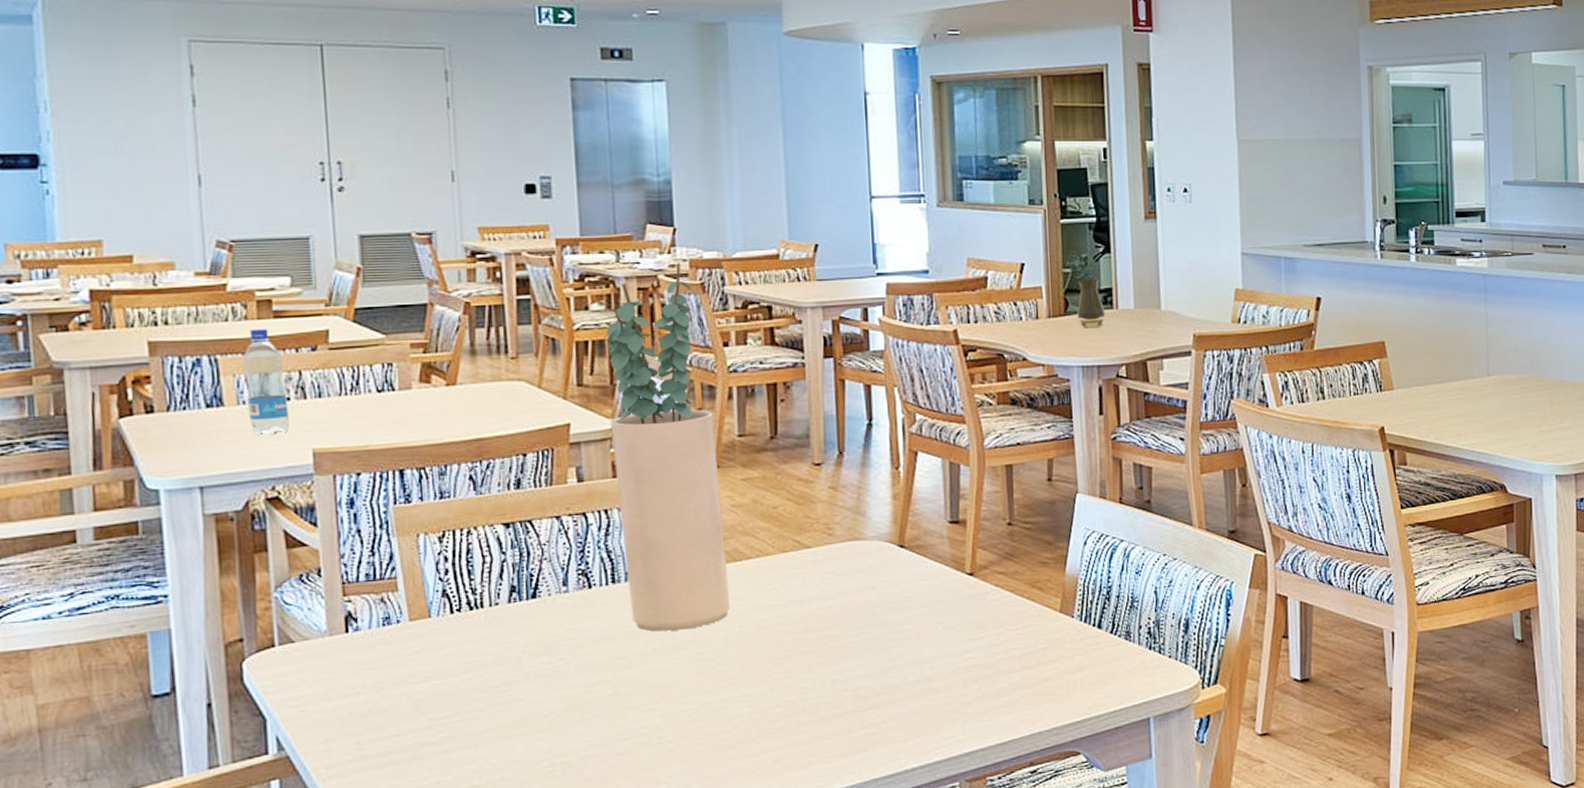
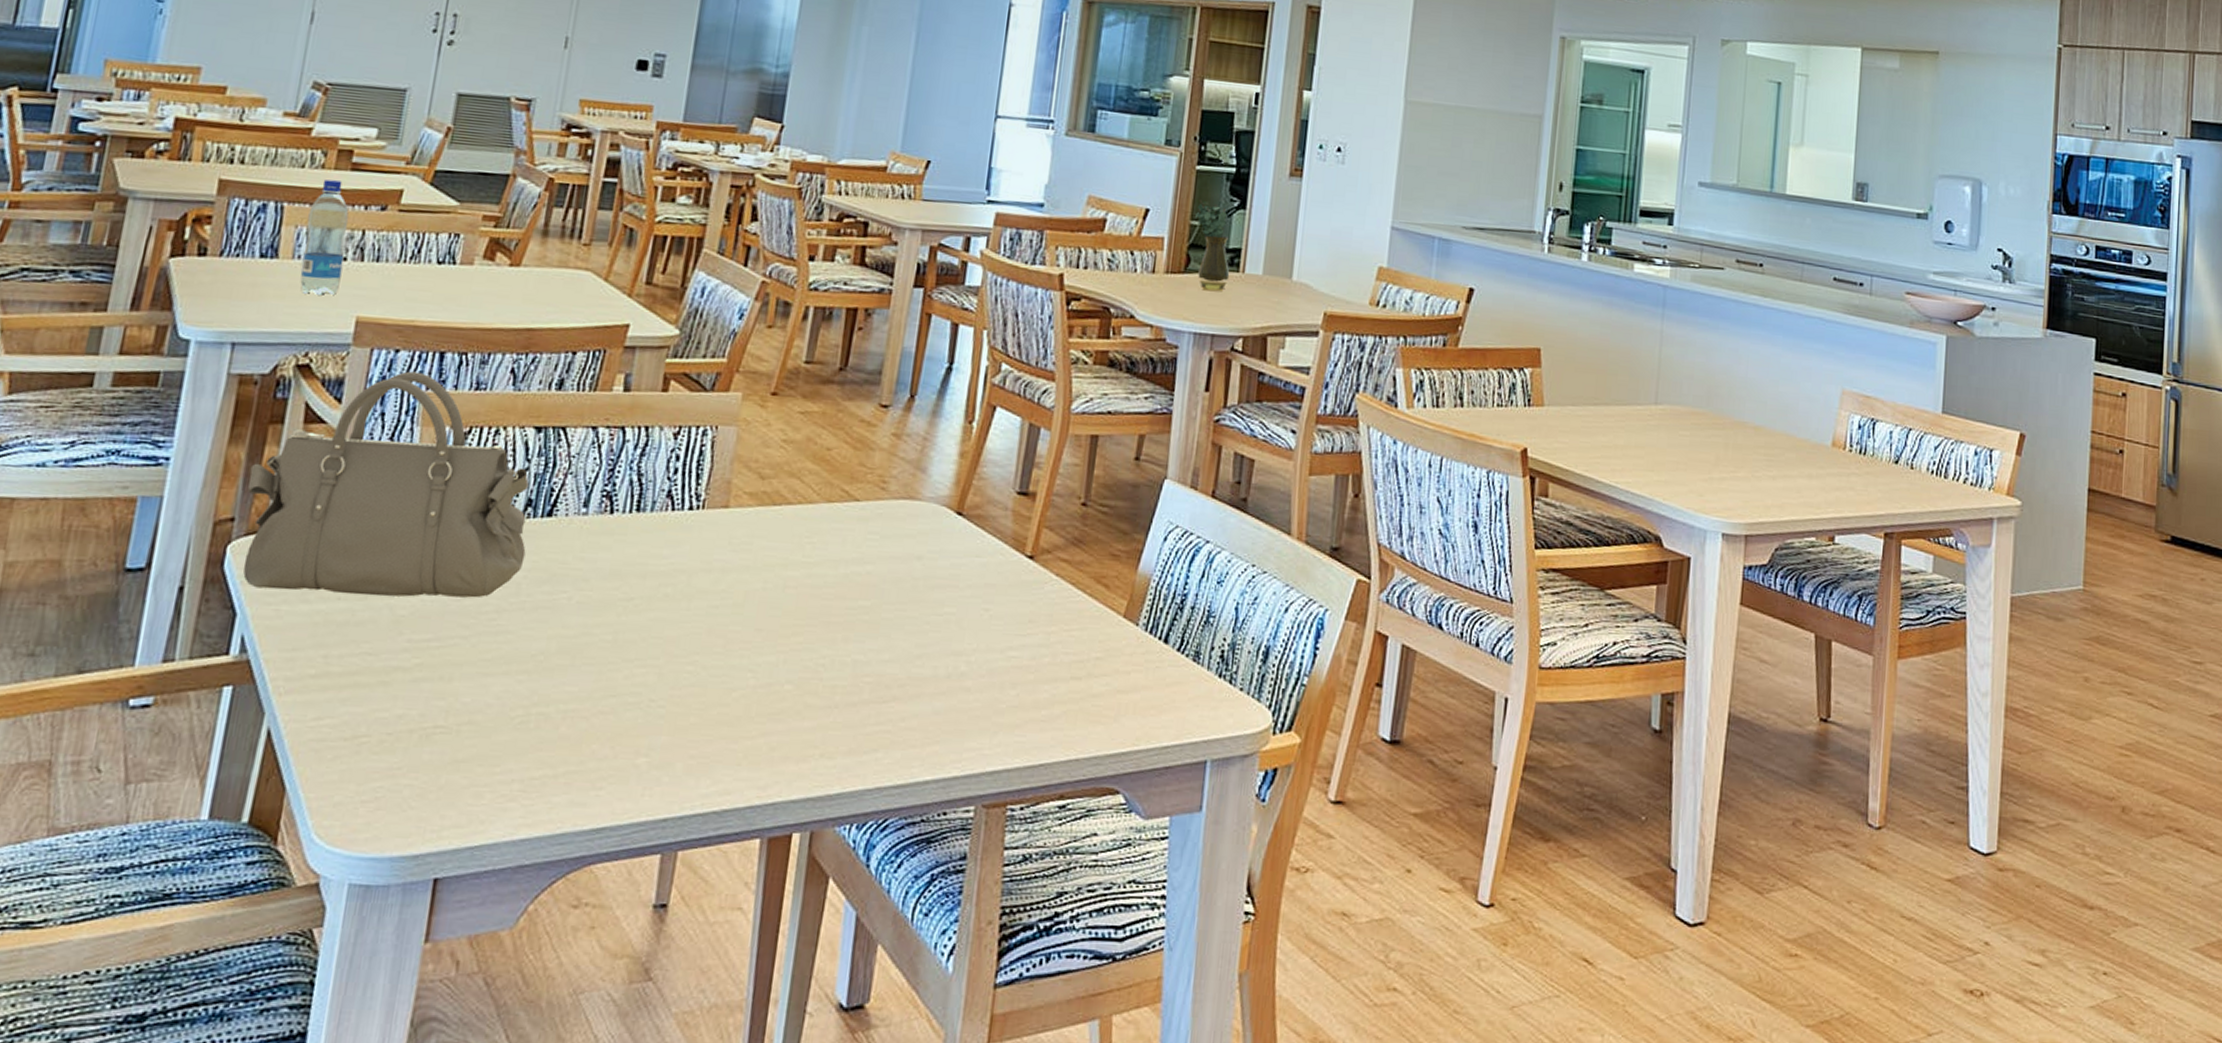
shoulder bag: none [246,490,520,695] -> present [243,371,529,598]
vase: present [606,263,730,632] -> none [649,163,788,577]

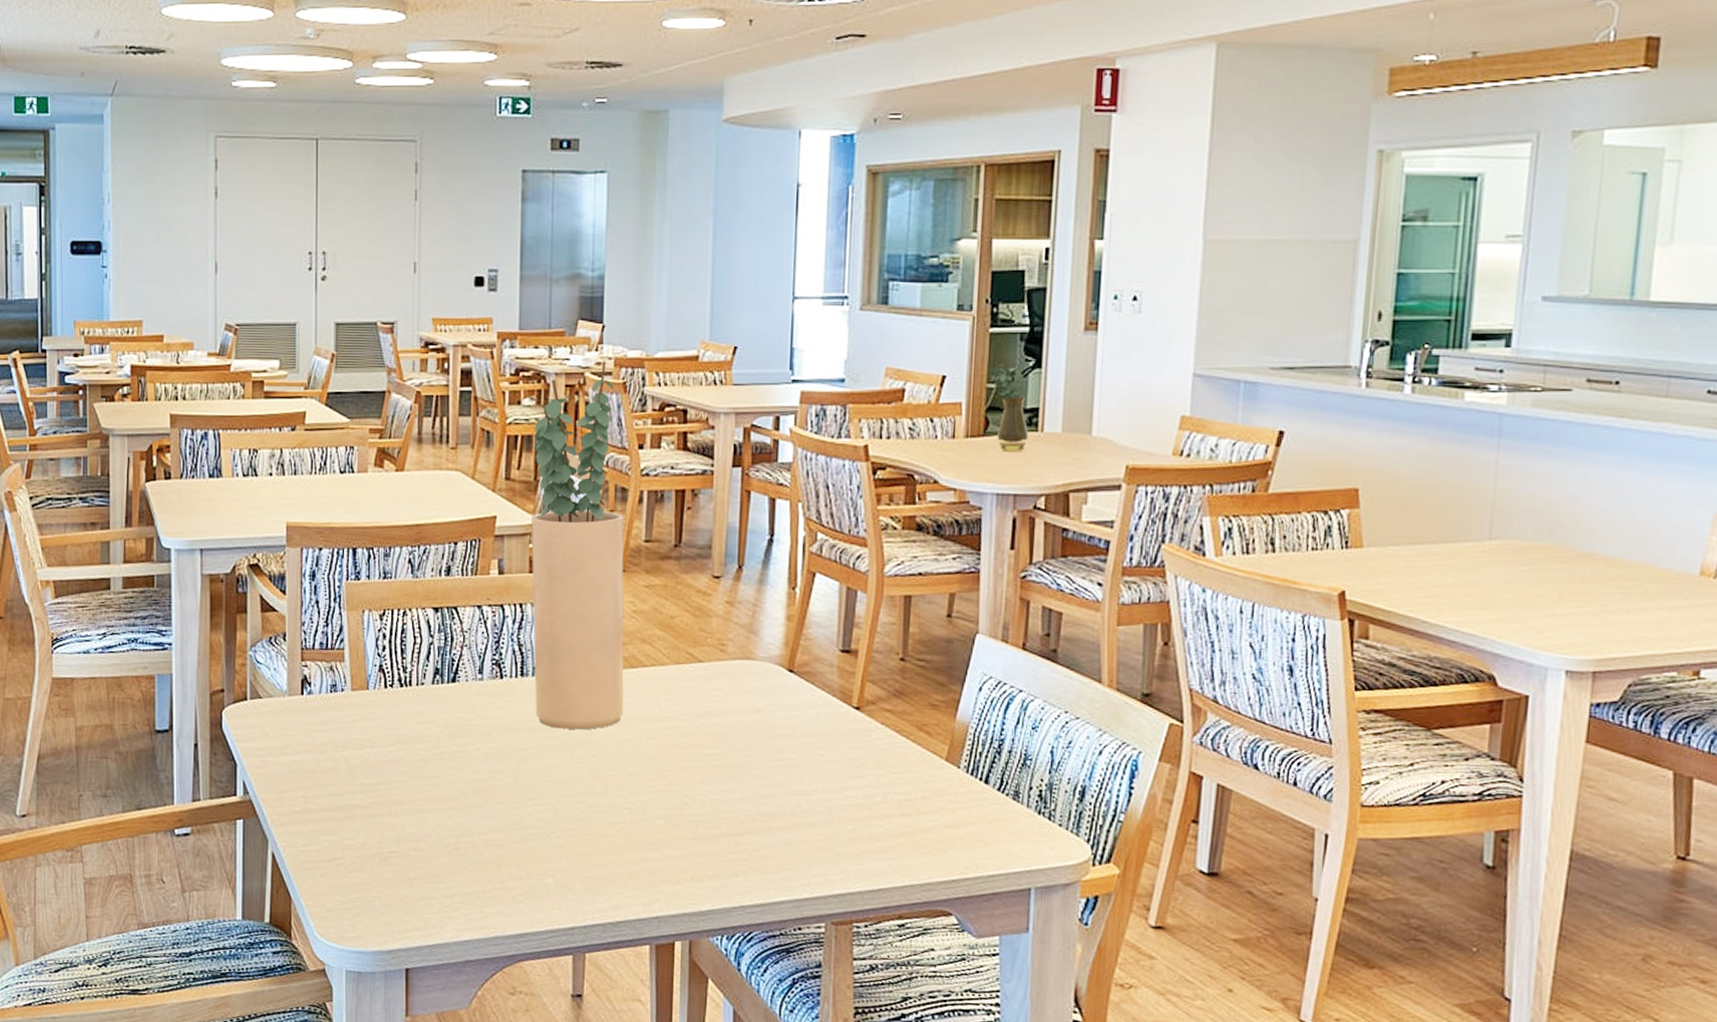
shoulder bag: present [243,371,529,598] -> none [229,565,439,750]
bottle: present [300,180,349,295] -> none [239,408,270,506]
vase: none [649,163,788,577] -> present [531,361,624,730]

